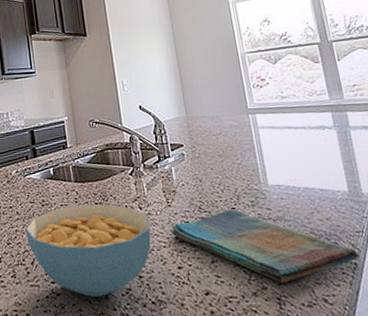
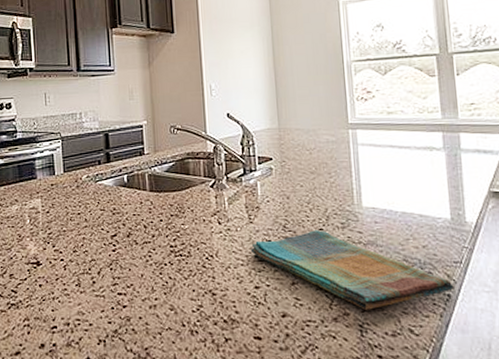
cereal bowl: present [25,204,151,297] -> none [93,215,229,311]

